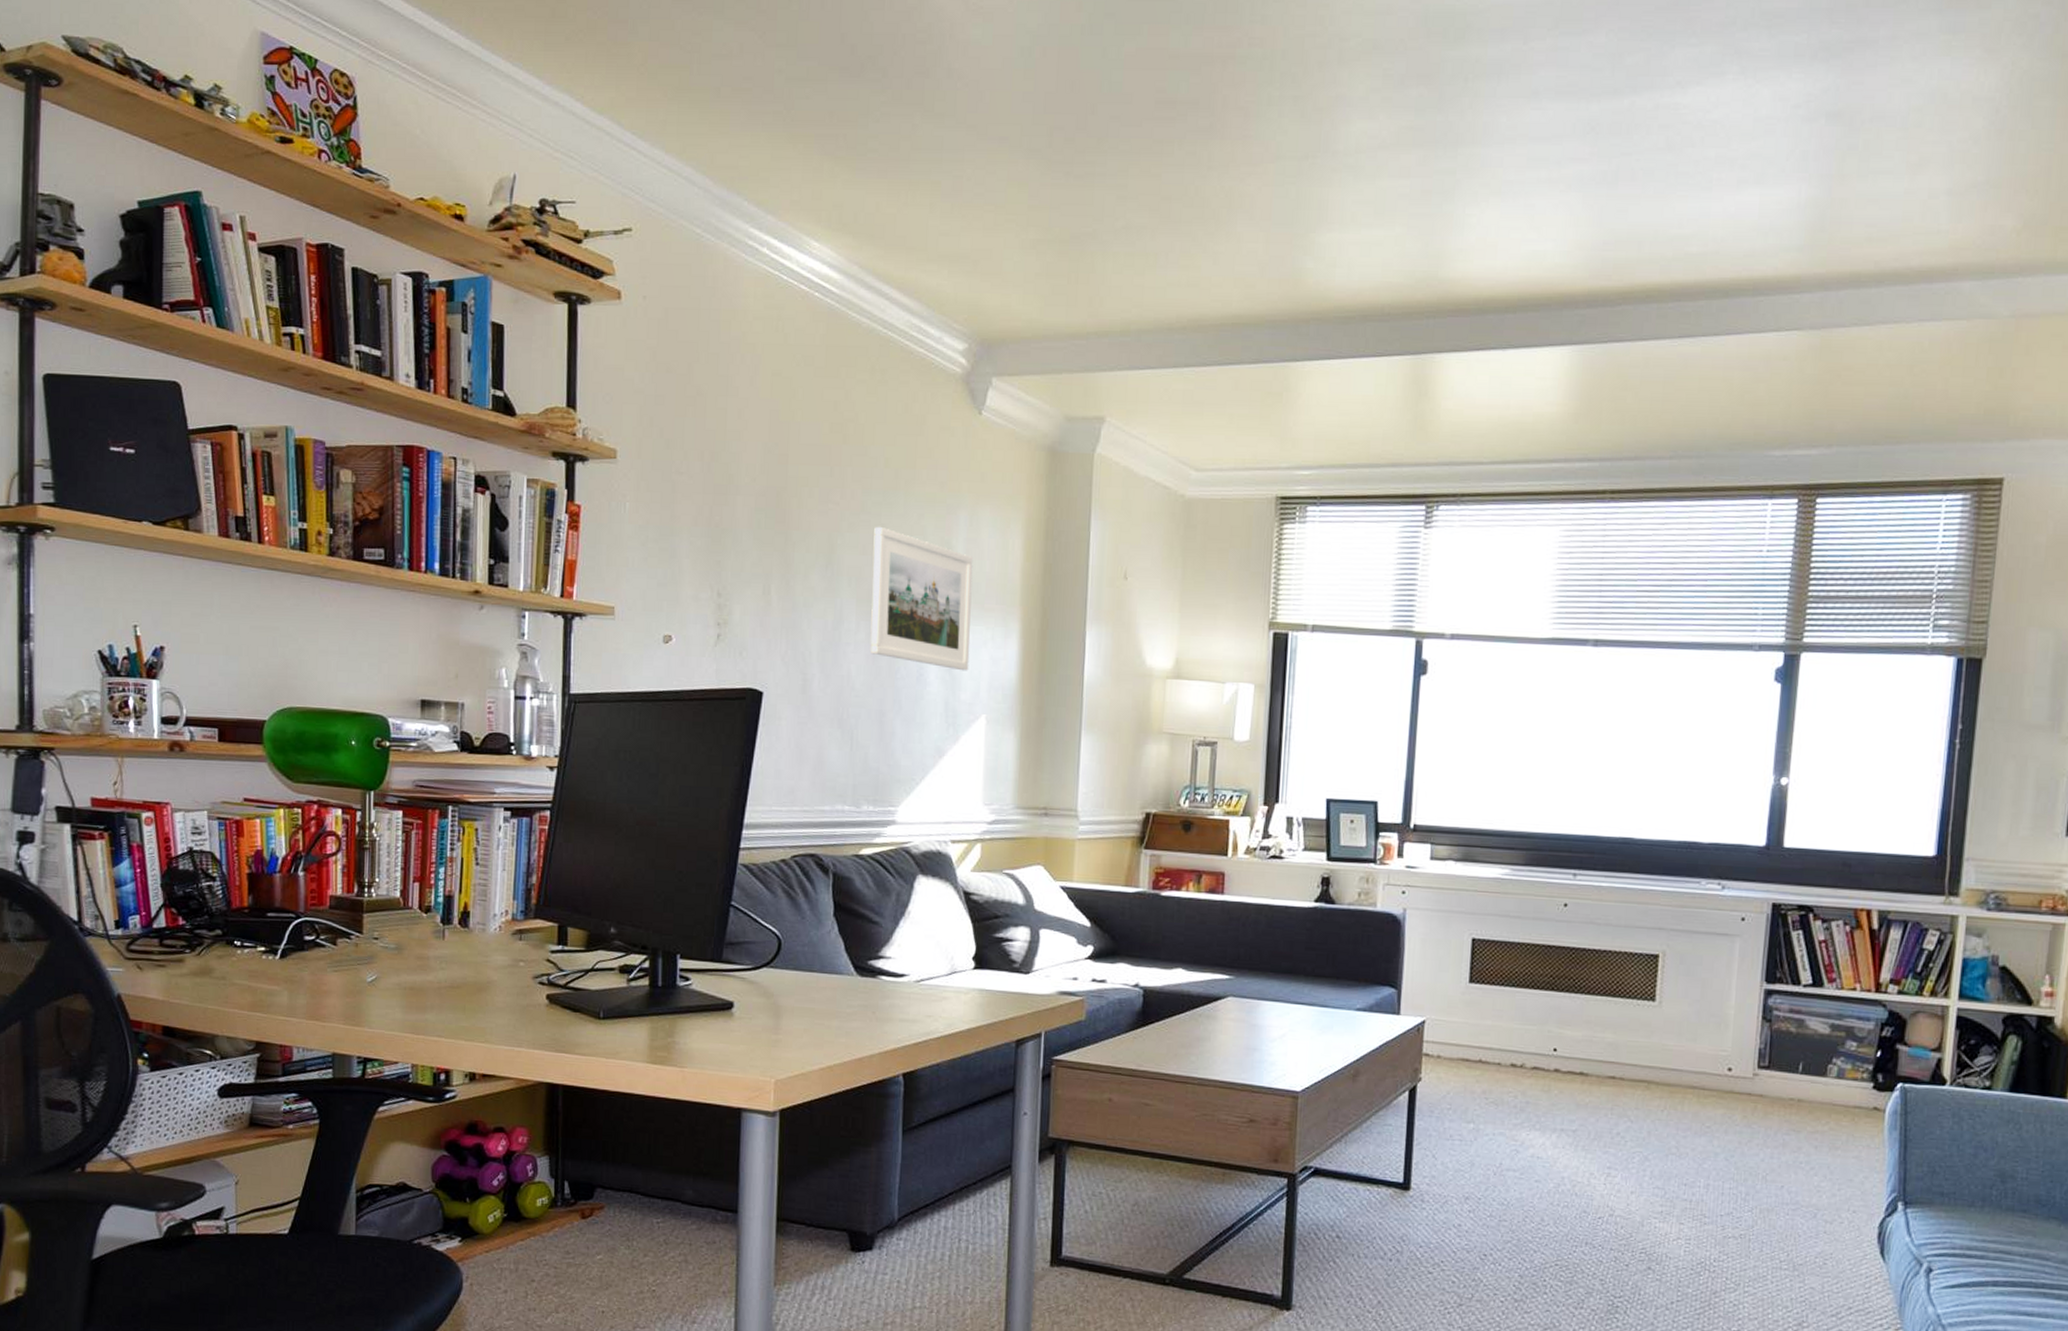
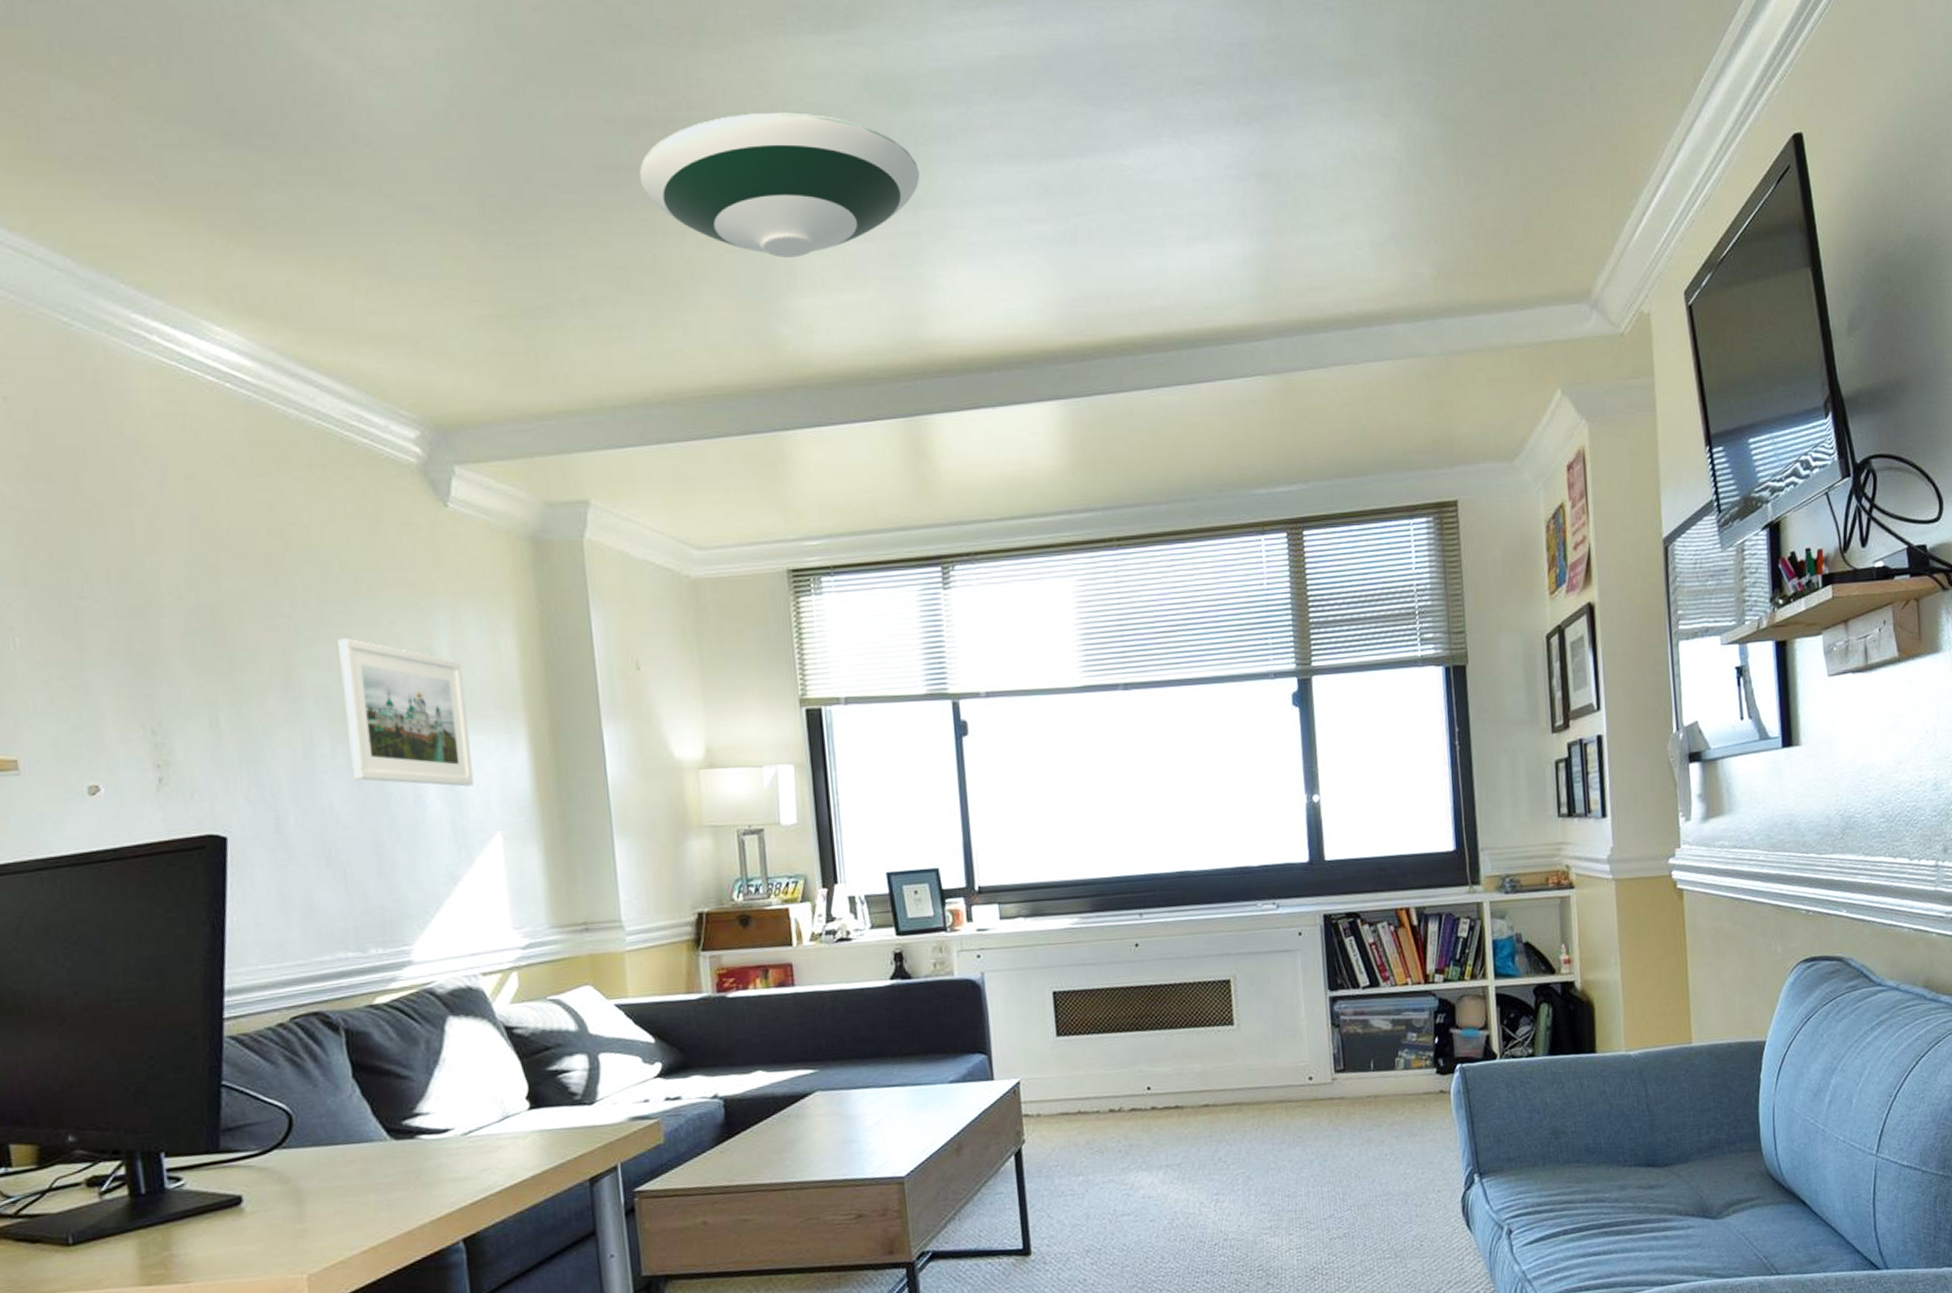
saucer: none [1193,48,1465,192] -> present [638,112,920,257]

